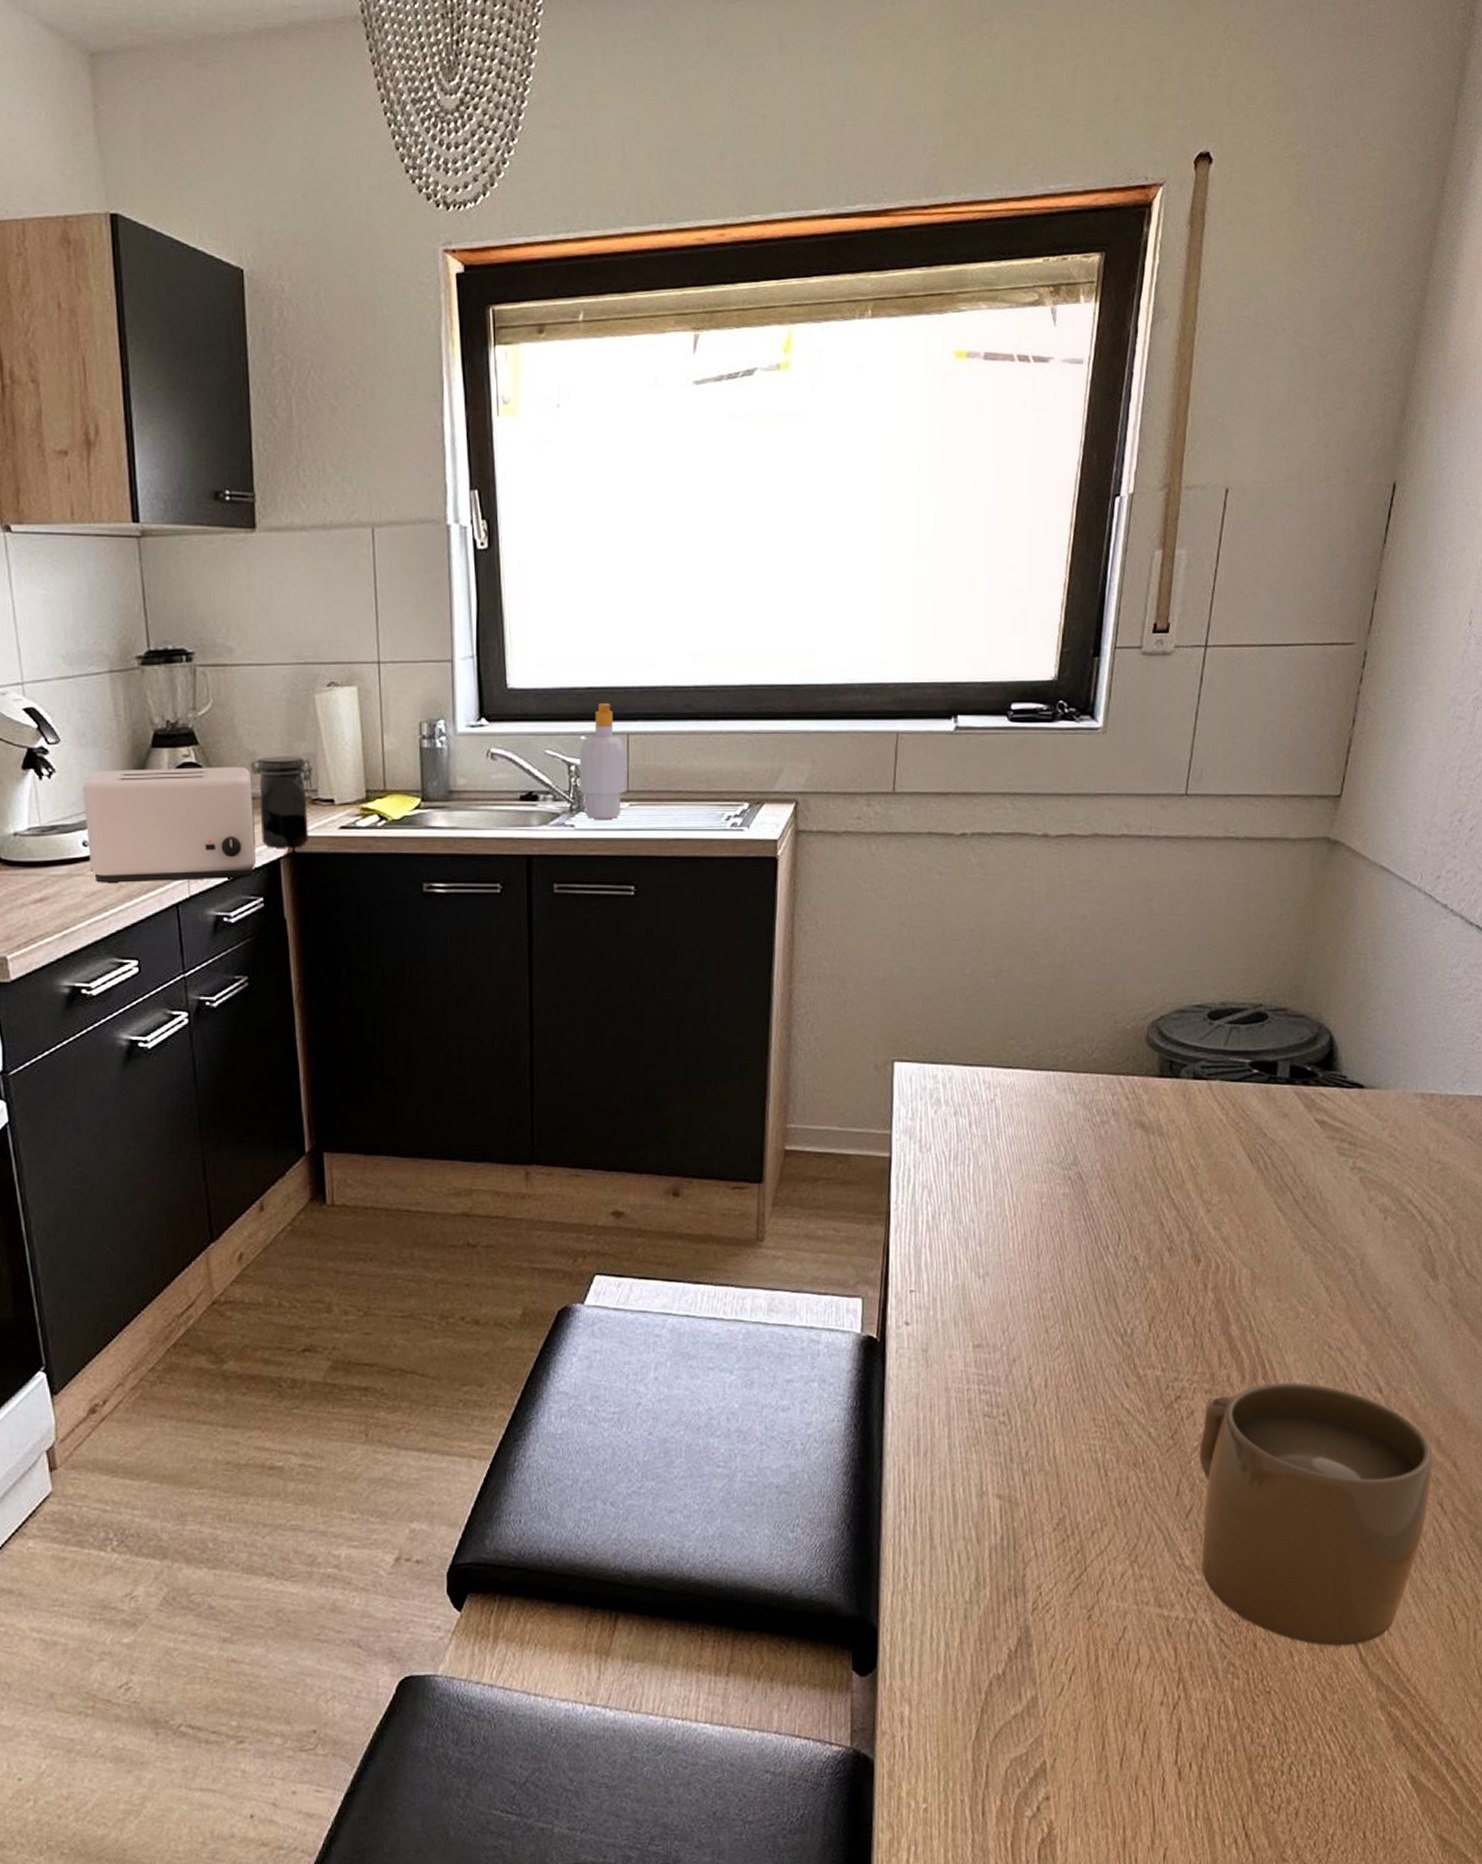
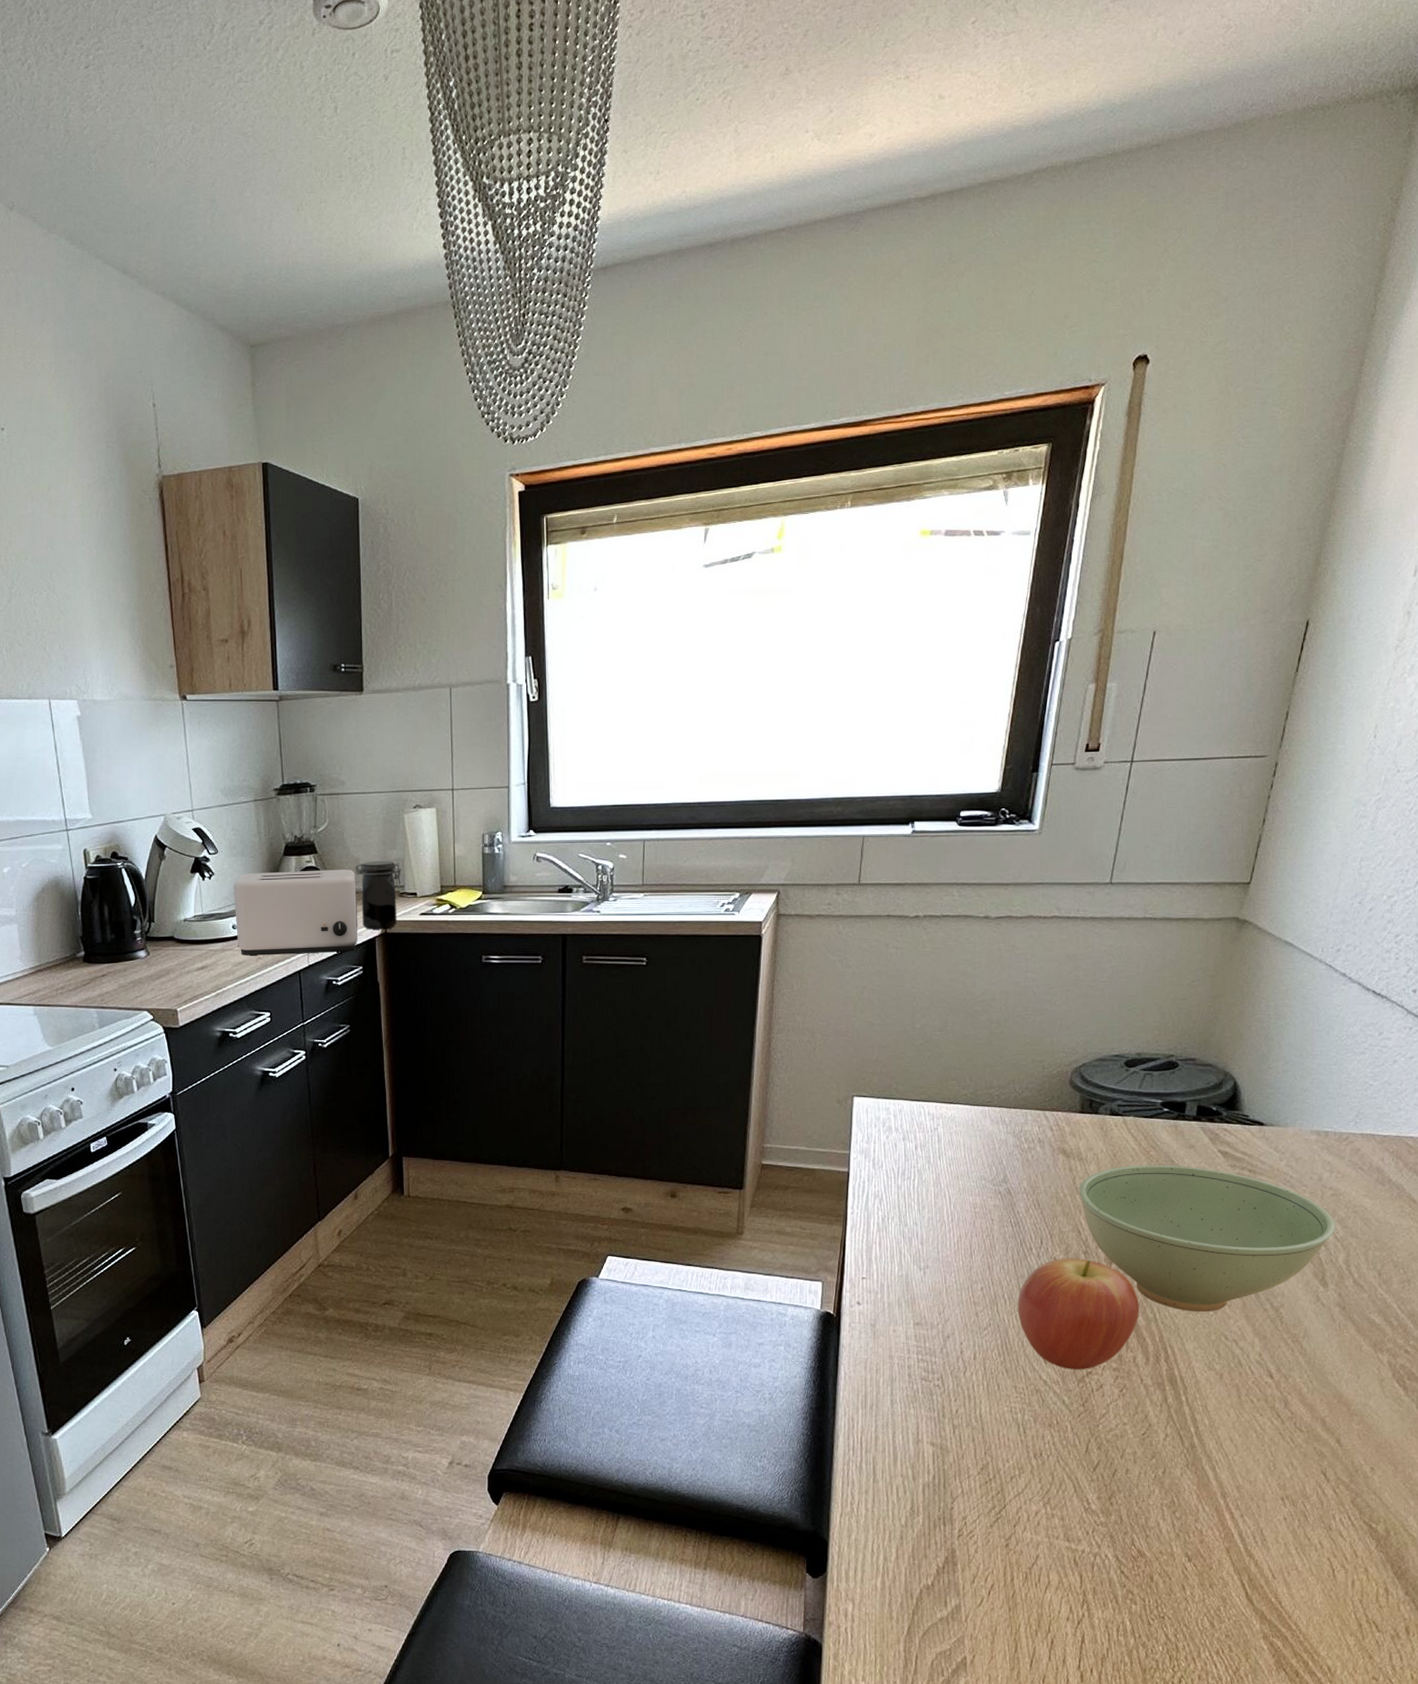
soap bottle: present [579,703,628,819] -> none [605,817,644,906]
fruit: none [1093,1256,1232,1394] -> present [1017,1258,1139,1369]
bowl: none [1160,1138,1445,1317] -> present [1079,1164,1336,1312]
mug: present [1199,1382,1433,1646] -> none [1106,1365,1318,1584]

